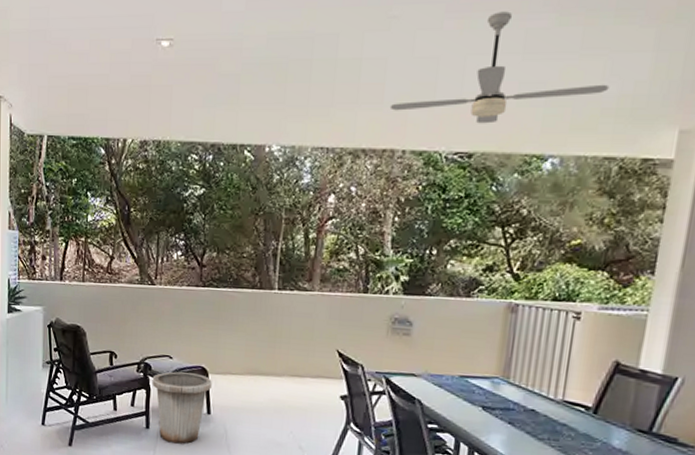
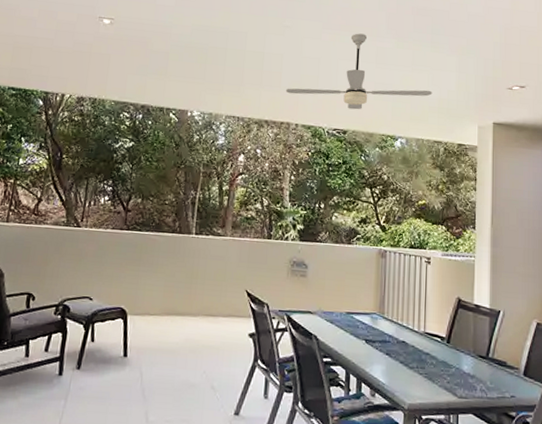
trash can: present [152,371,212,444] -> none [69,313,130,391]

